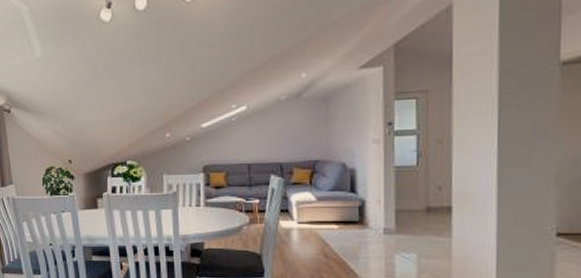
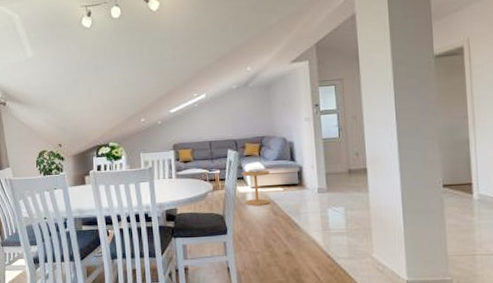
side table: none [287,200,323,246] -> present [242,169,270,206]

